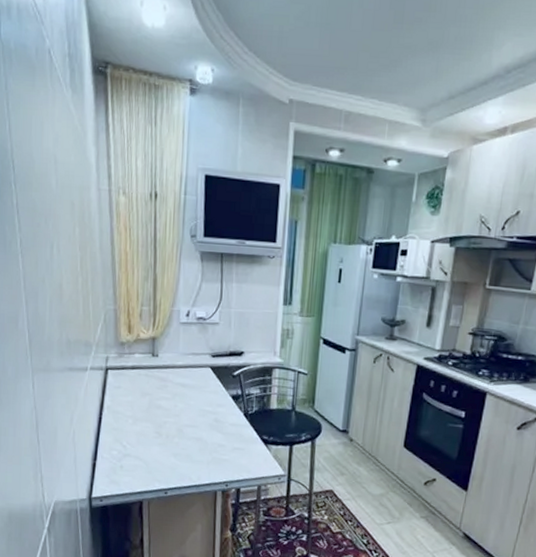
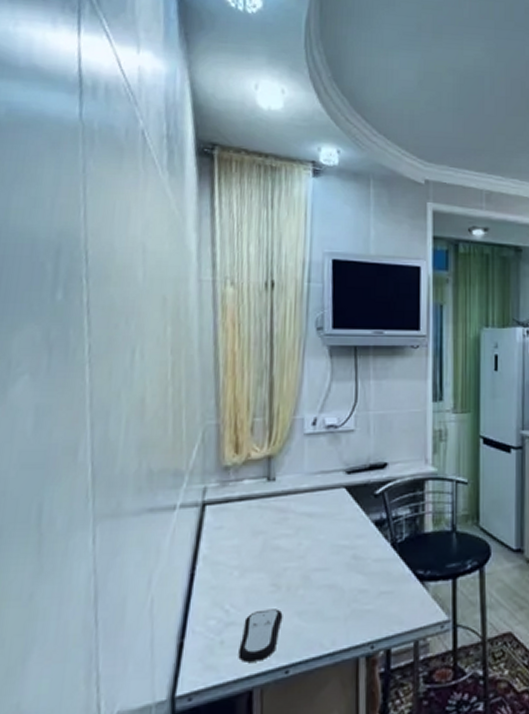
remote control: none [133,449,163,483] -> present [238,609,283,662]

